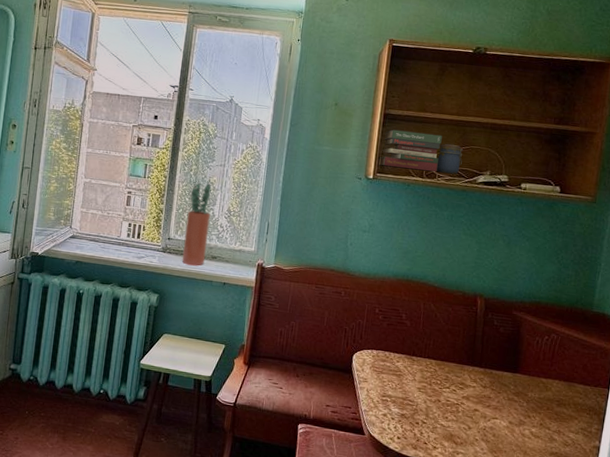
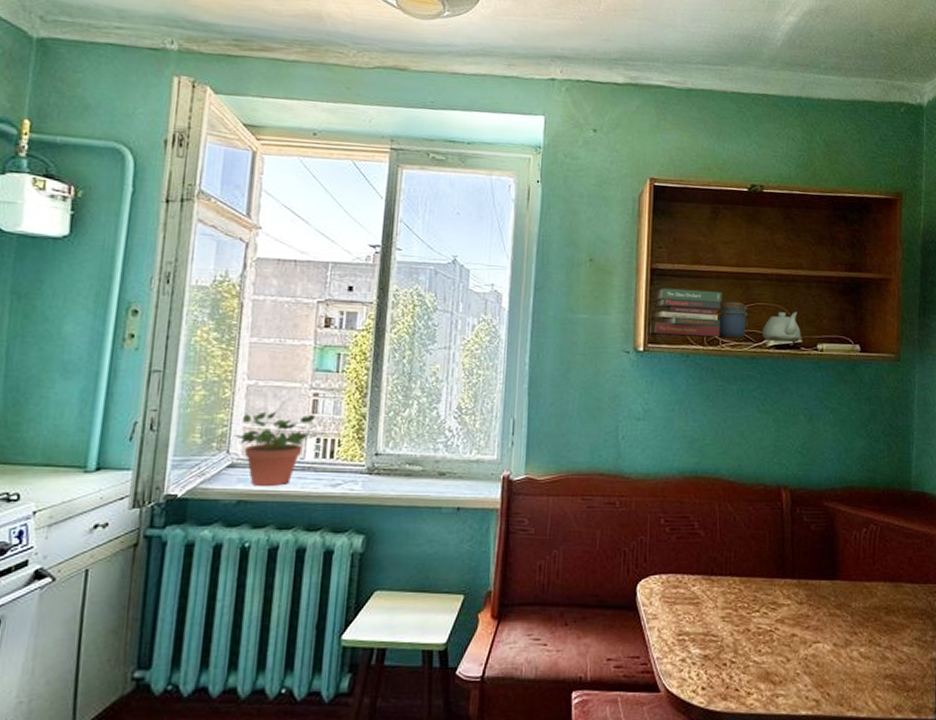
potted plant: none [75,201,132,254] -> present [234,411,322,487]
vase: present [182,176,212,266] -> none [396,363,434,489]
teapot: none [473,155,508,181] -> present [761,311,801,343]

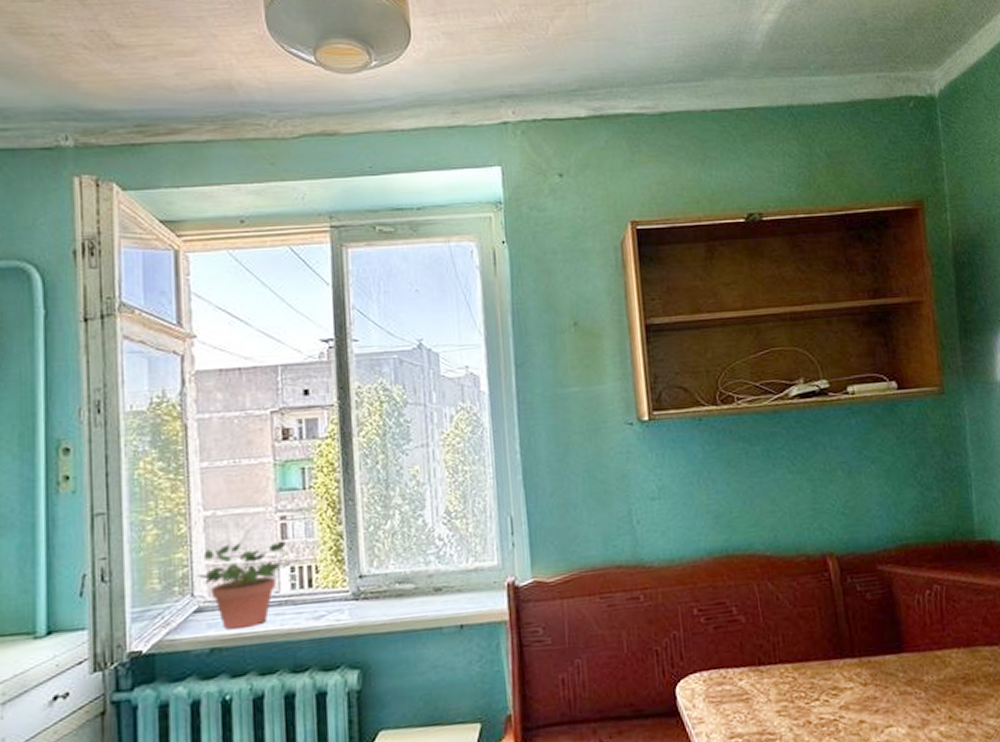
books: present [648,288,722,338] -> none [652,340,734,400]
jar: present [718,302,748,339] -> none [729,351,765,394]
teapot: present [761,311,801,343] -> none [781,353,827,391]

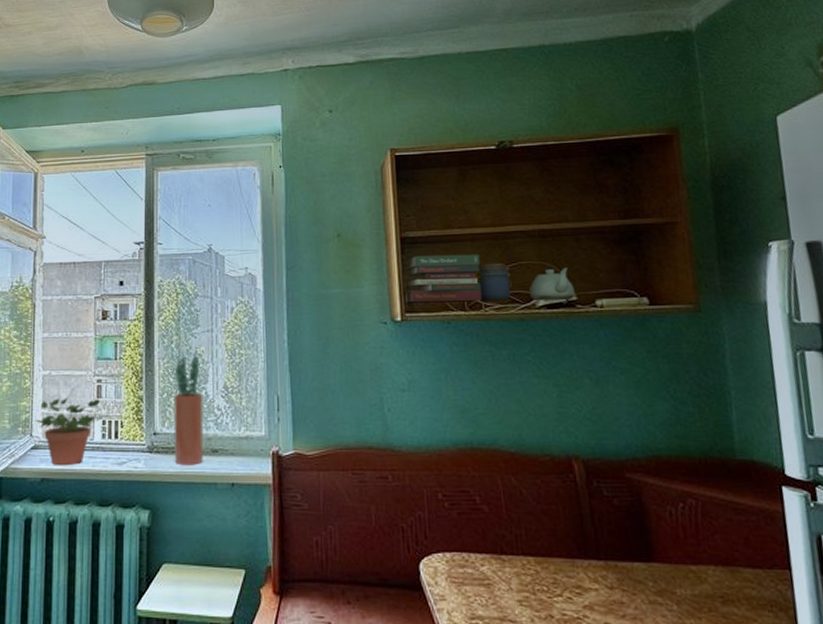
vase: none [382,465,425,611] -> present [173,346,204,466]
books: none [652,340,734,400] -> present [405,253,482,303]
jar: none [729,351,765,394] -> present [478,264,512,301]
teapot: none [781,353,827,391] -> present [528,267,575,301]

